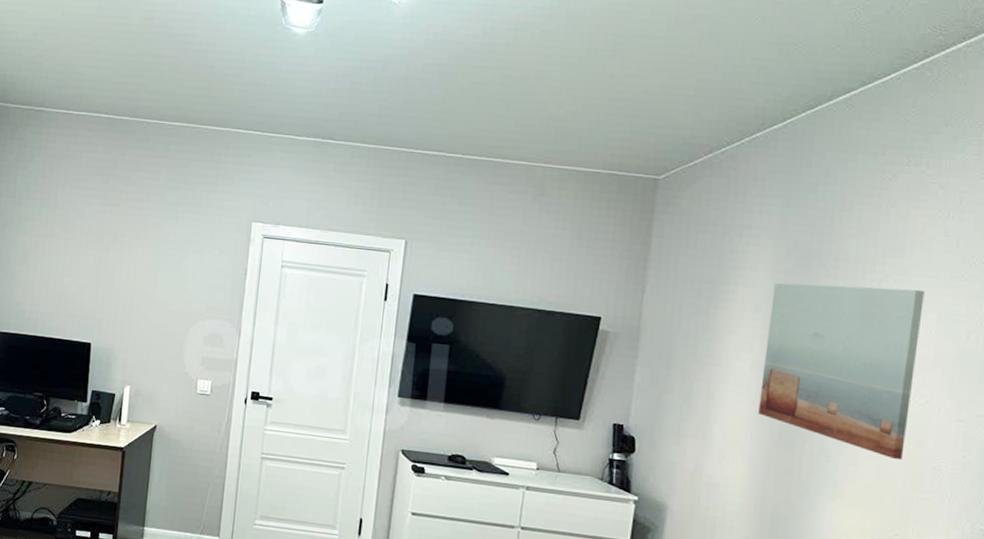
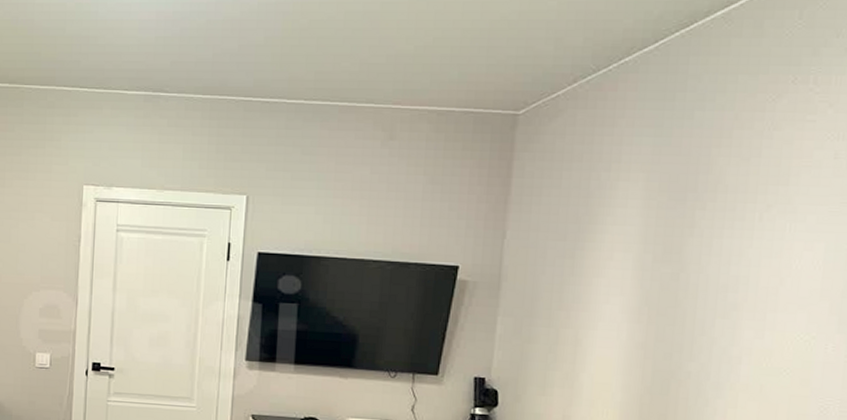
wall art: present [758,282,925,460] -> none [630,218,811,401]

